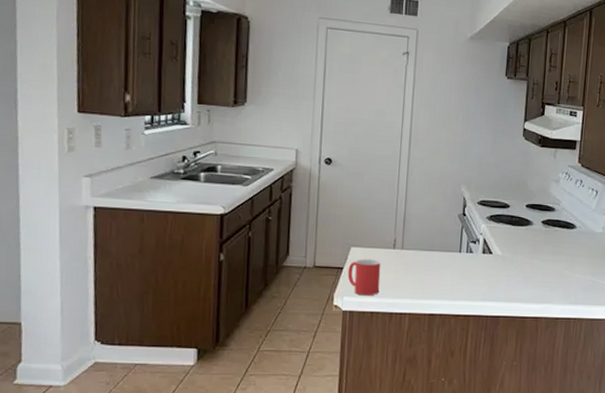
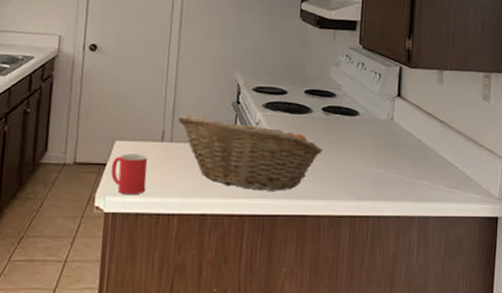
fruit basket: none [408,225,543,295] -> present [177,115,324,191]

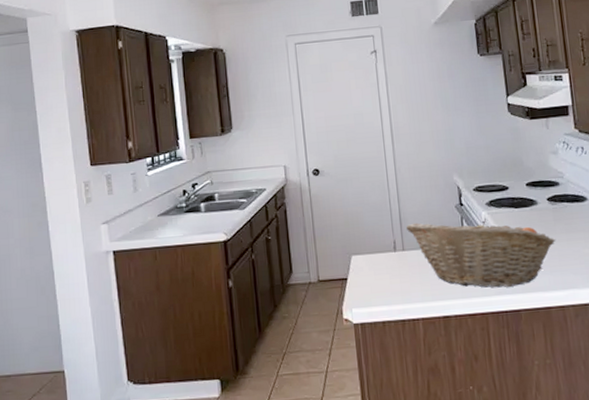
mug: present [111,153,148,195] -> none [352,265,388,305]

